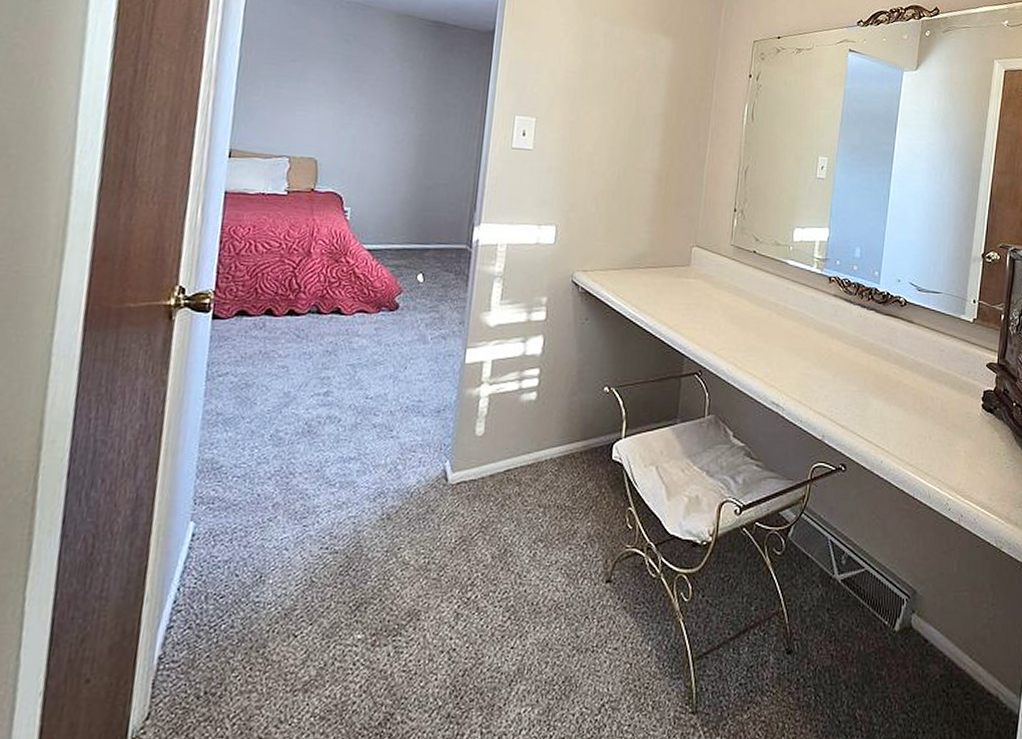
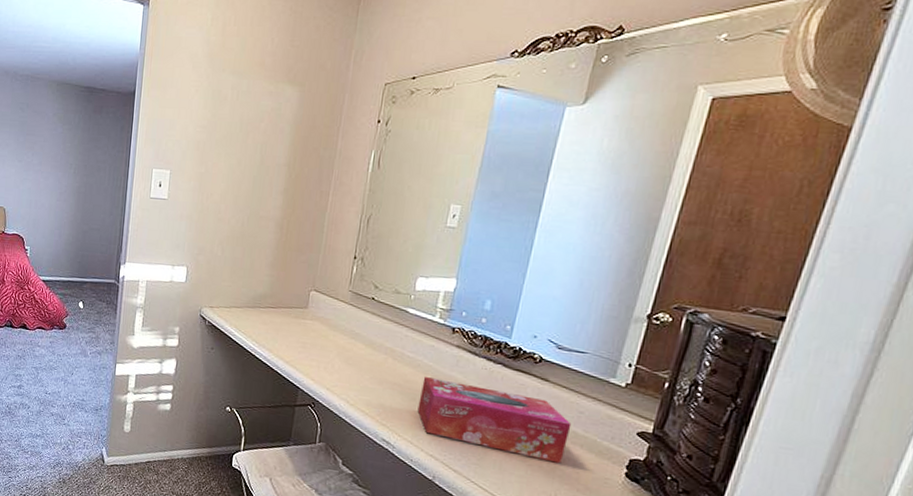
tissue box: none [803,330,936,404] -> present [417,377,572,464]

